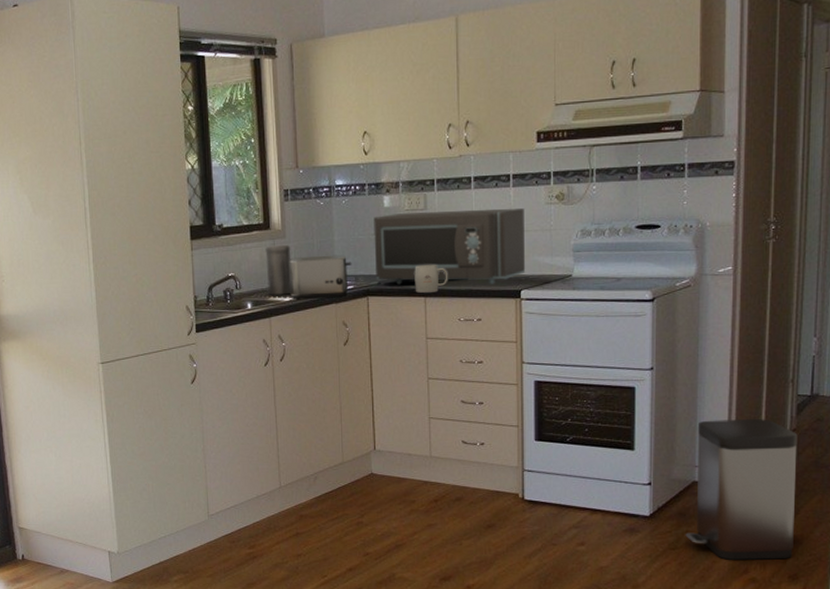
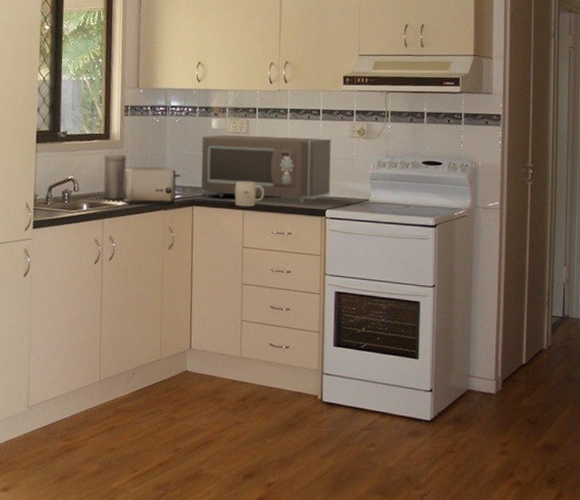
pedal bin: present [685,419,798,560] -> none [461,334,553,465]

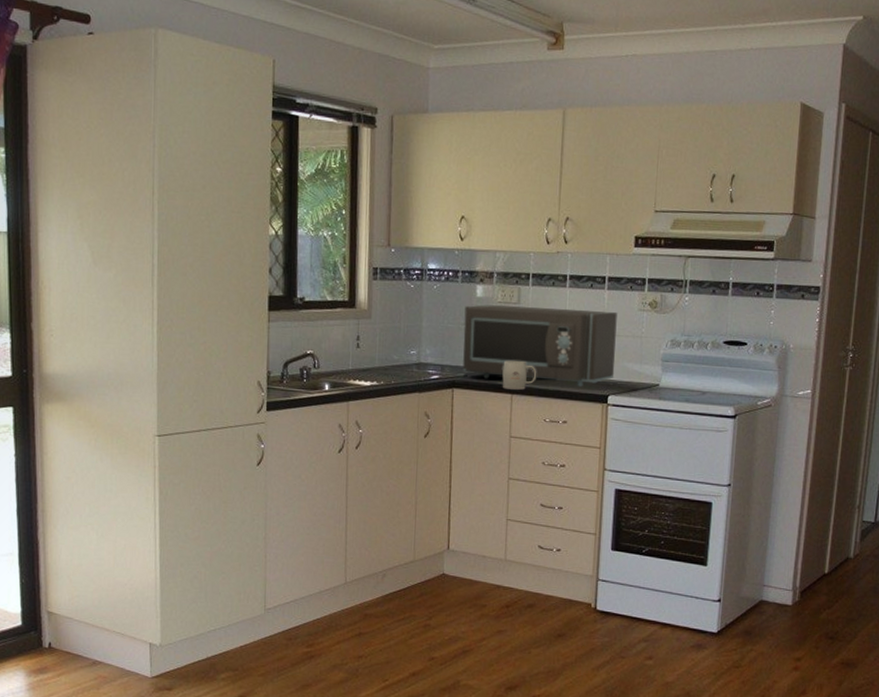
canister: present [103,153,126,199] -> none [348,325,375,379]
toaster: present [123,166,181,206] -> none [371,340,439,387]

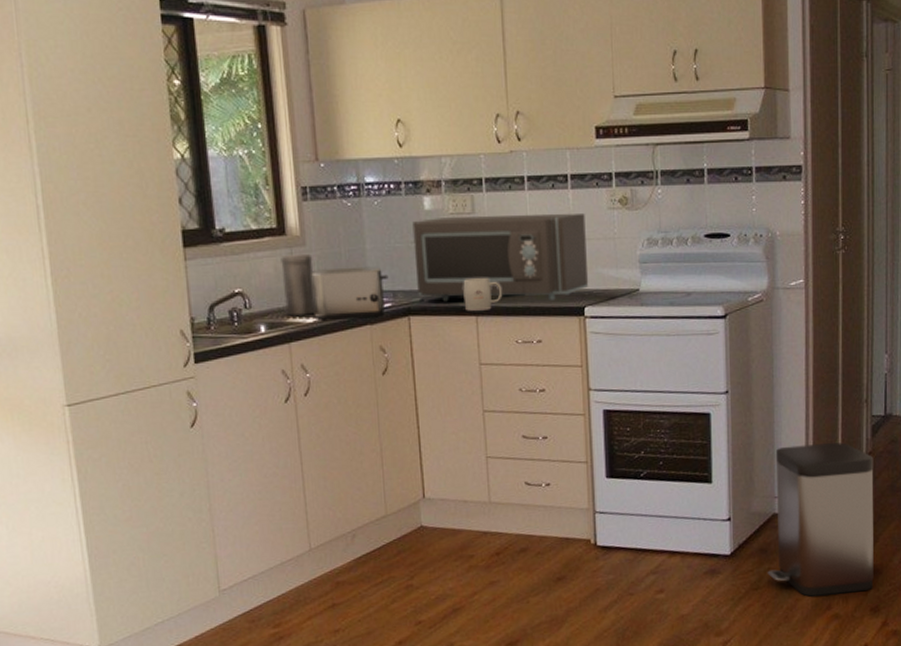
canister: none [348,325,375,379] -> present [281,253,315,316]
toaster: none [371,340,439,387] -> present [311,266,389,322]
pedal bin: none [749,540,860,682] -> present [767,442,874,597]

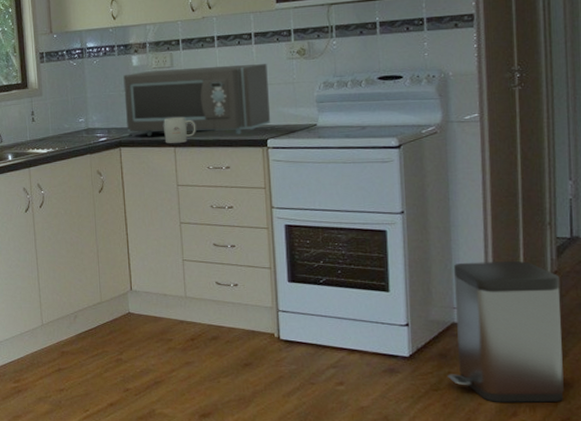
canister: present [281,253,315,316] -> none [24,101,48,148]
toaster: present [311,266,389,322] -> none [46,109,104,152]

